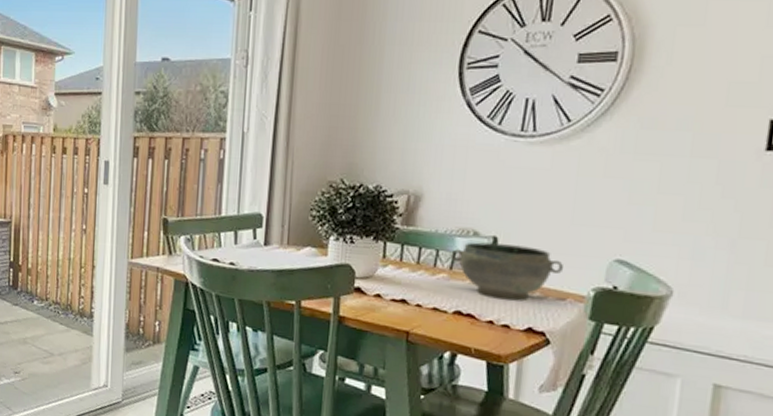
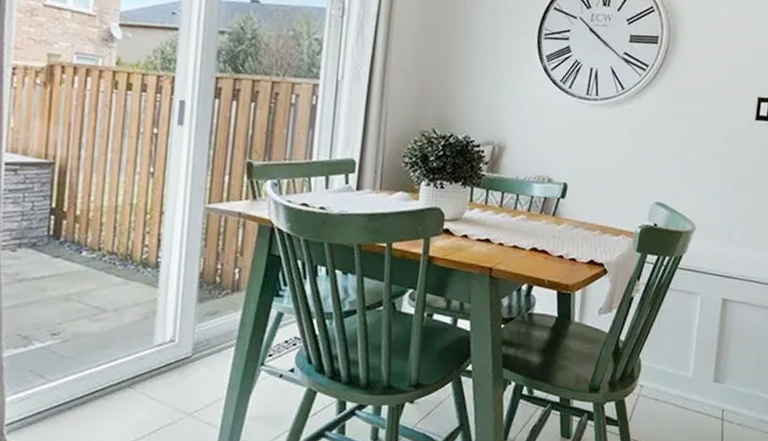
bowl: present [451,242,563,302] -> none [529,187,618,238]

